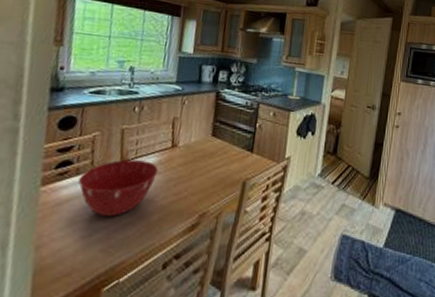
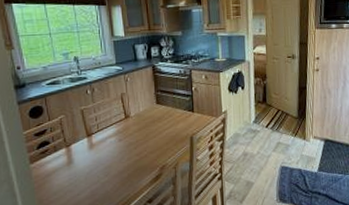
mixing bowl: present [78,159,159,216] -> none [58,132,120,179]

